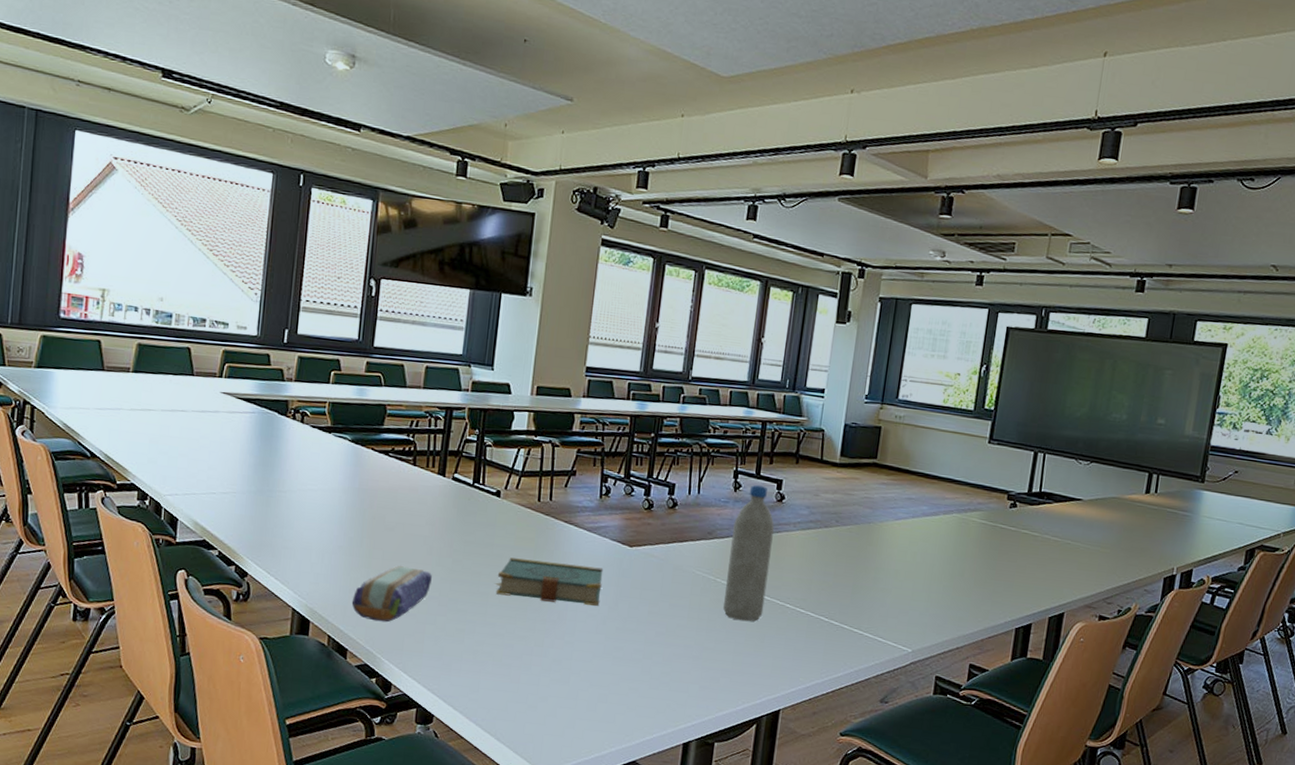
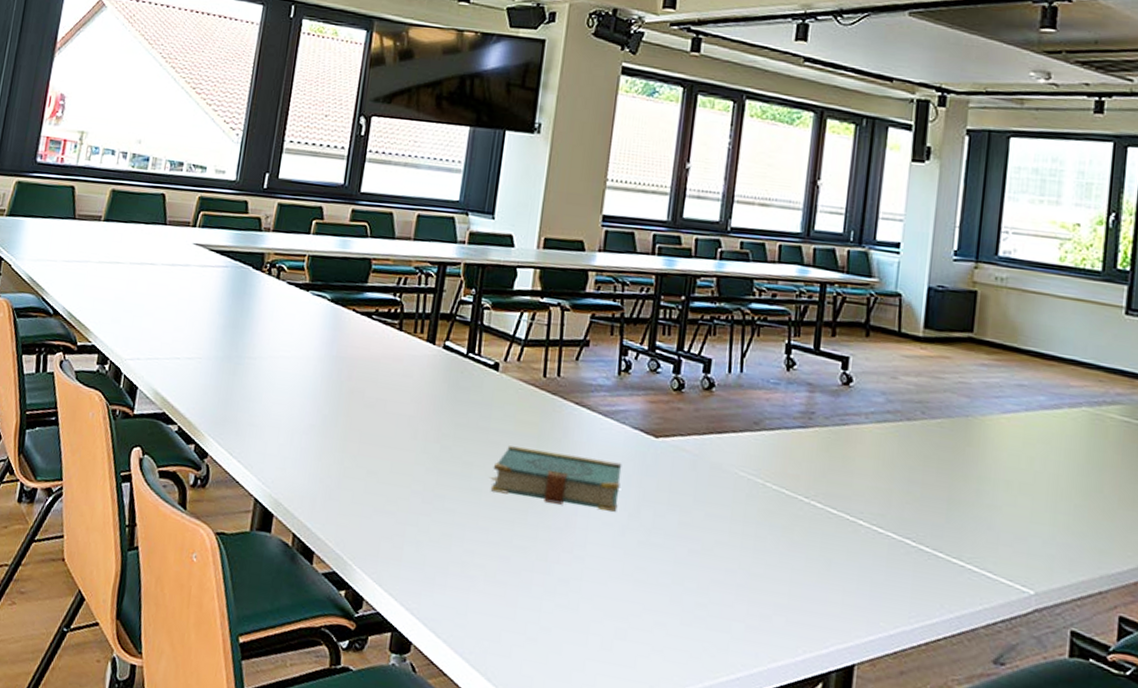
pencil case: present [351,566,433,623] -> none [322,451,417,521]
water bottle: present [722,484,774,622] -> none [774,362,840,542]

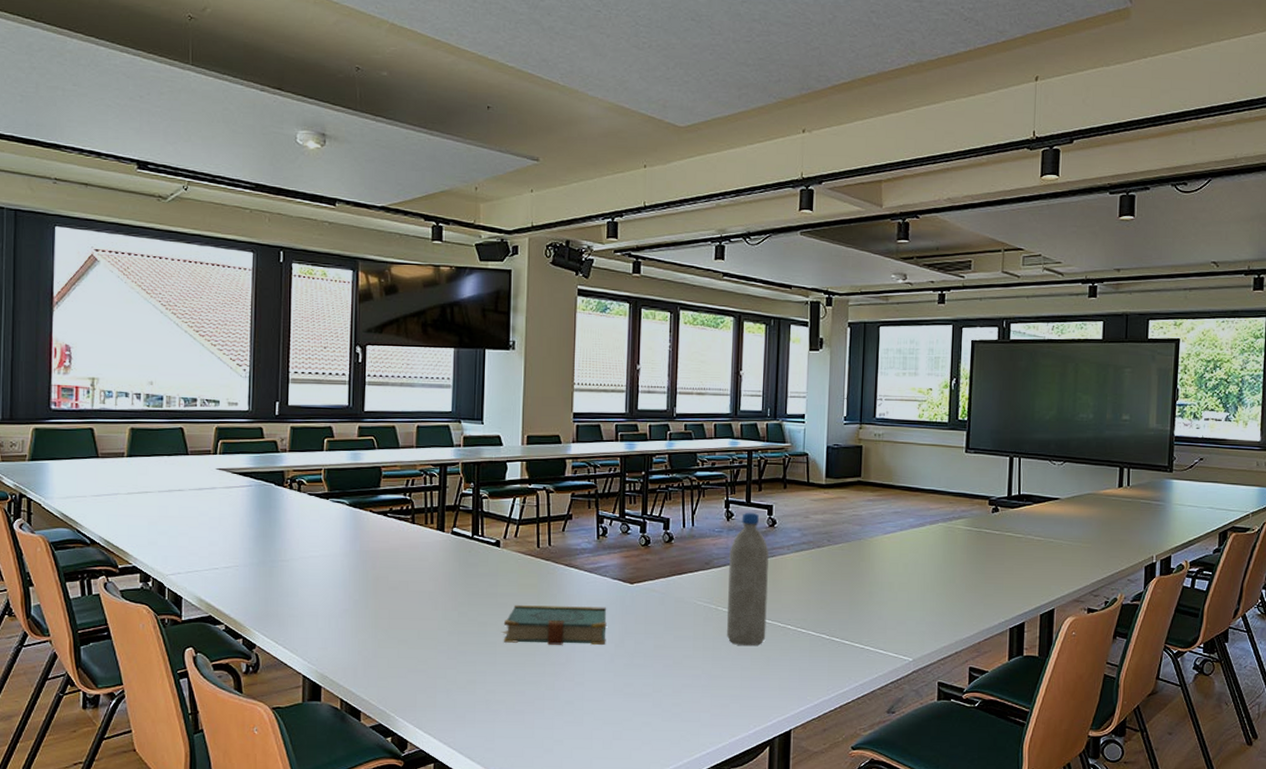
water bottle: none [774,362,840,542] -> present [726,512,769,646]

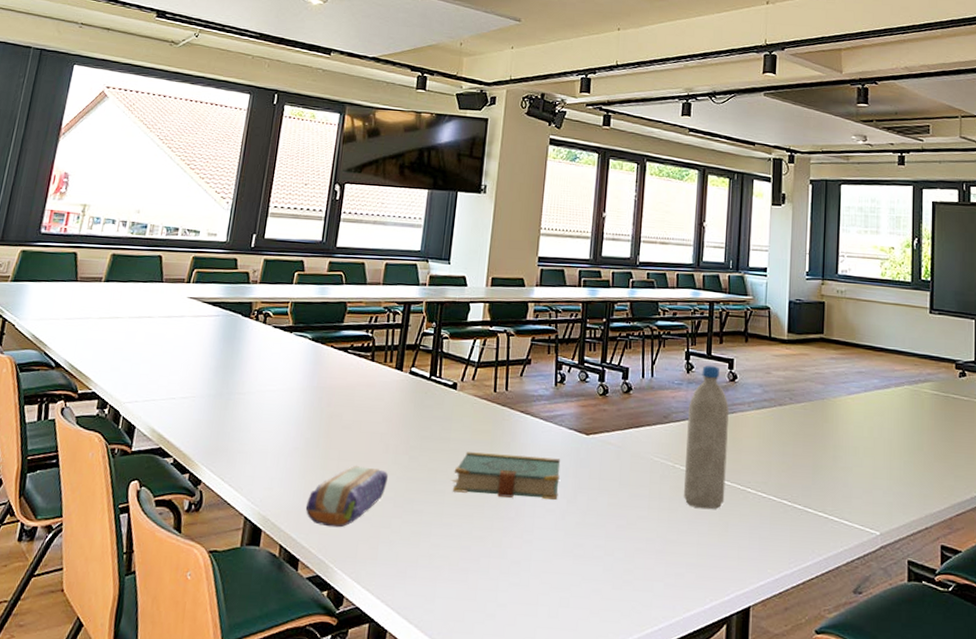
pencil case: none [361,623,440,681] -> present [305,466,389,528]

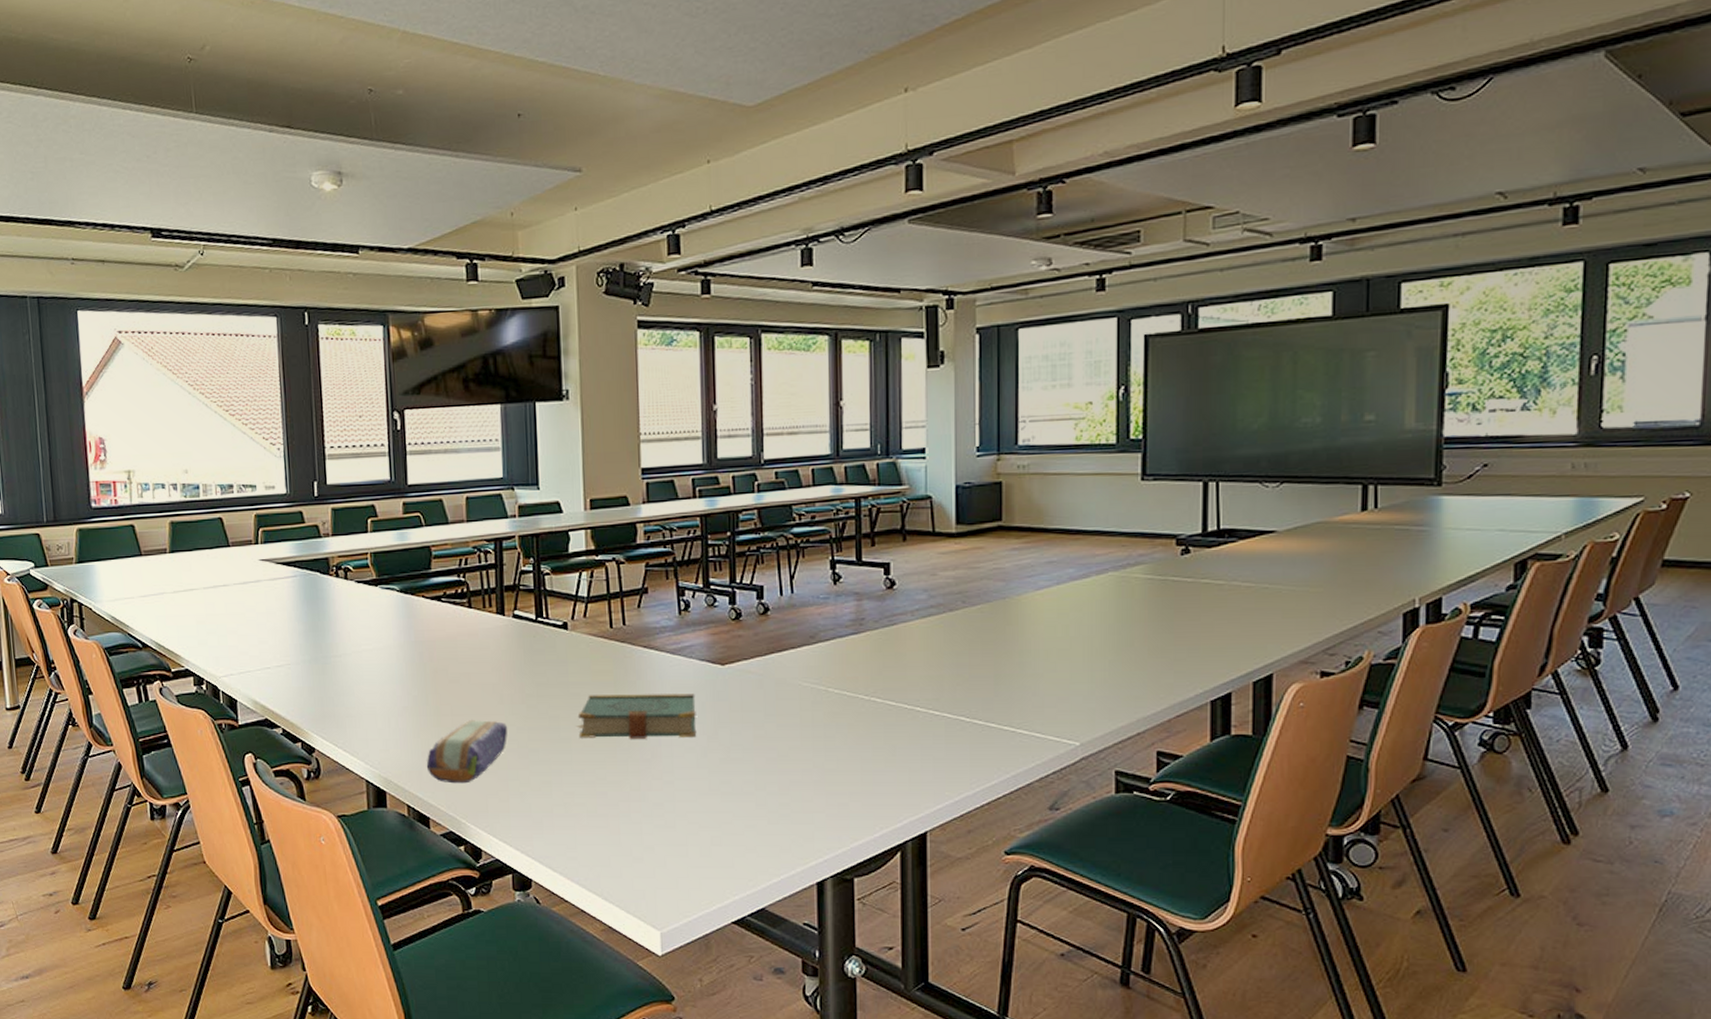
water bottle: present [683,365,729,510] -> none [839,572,890,734]

